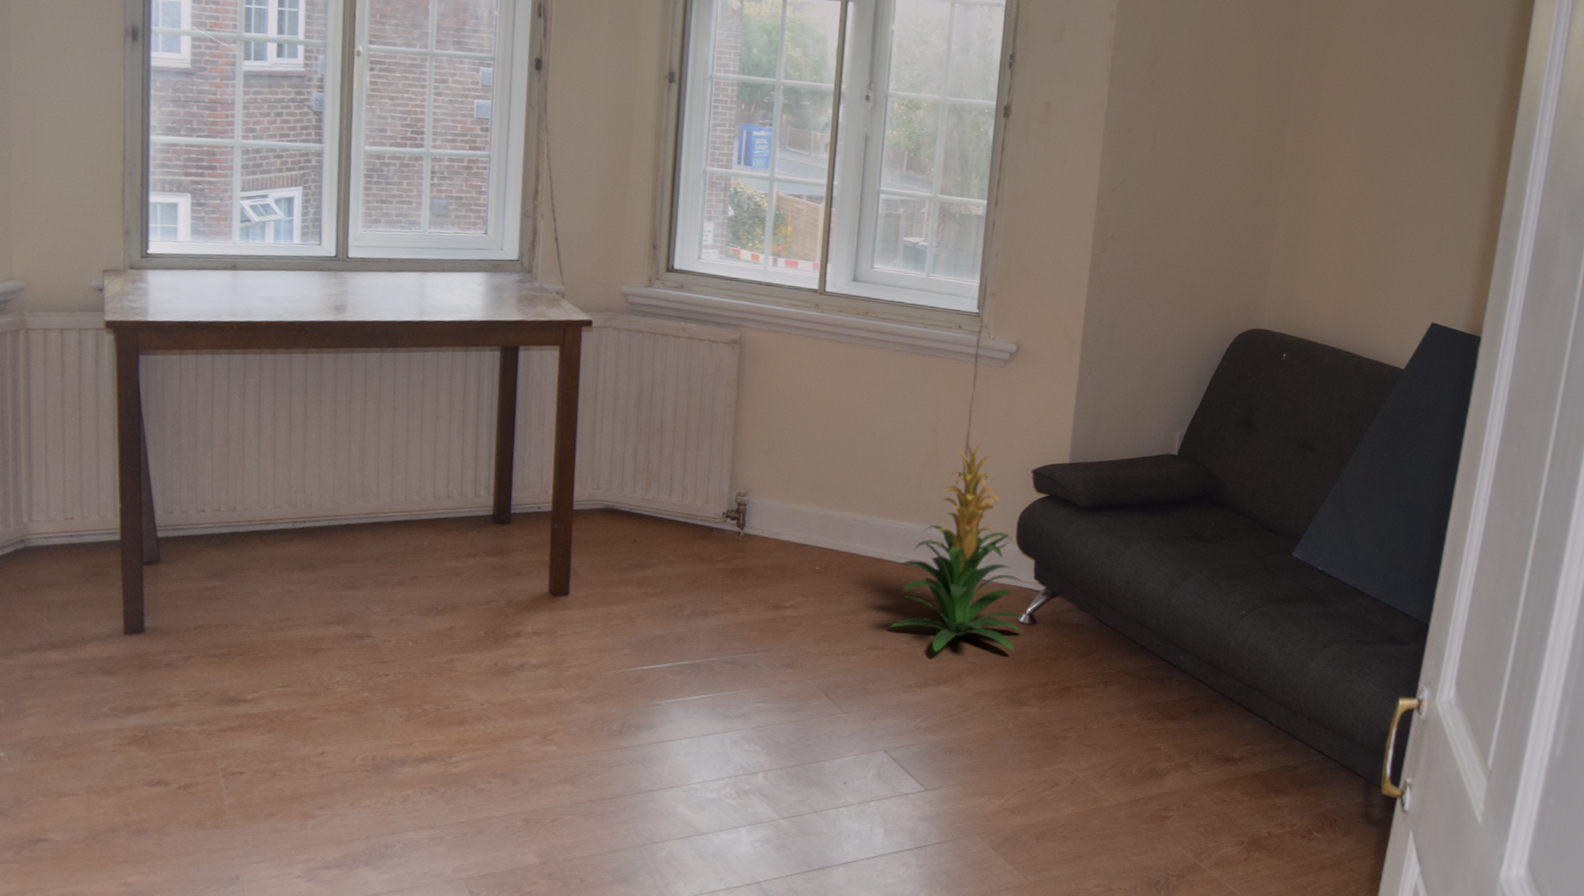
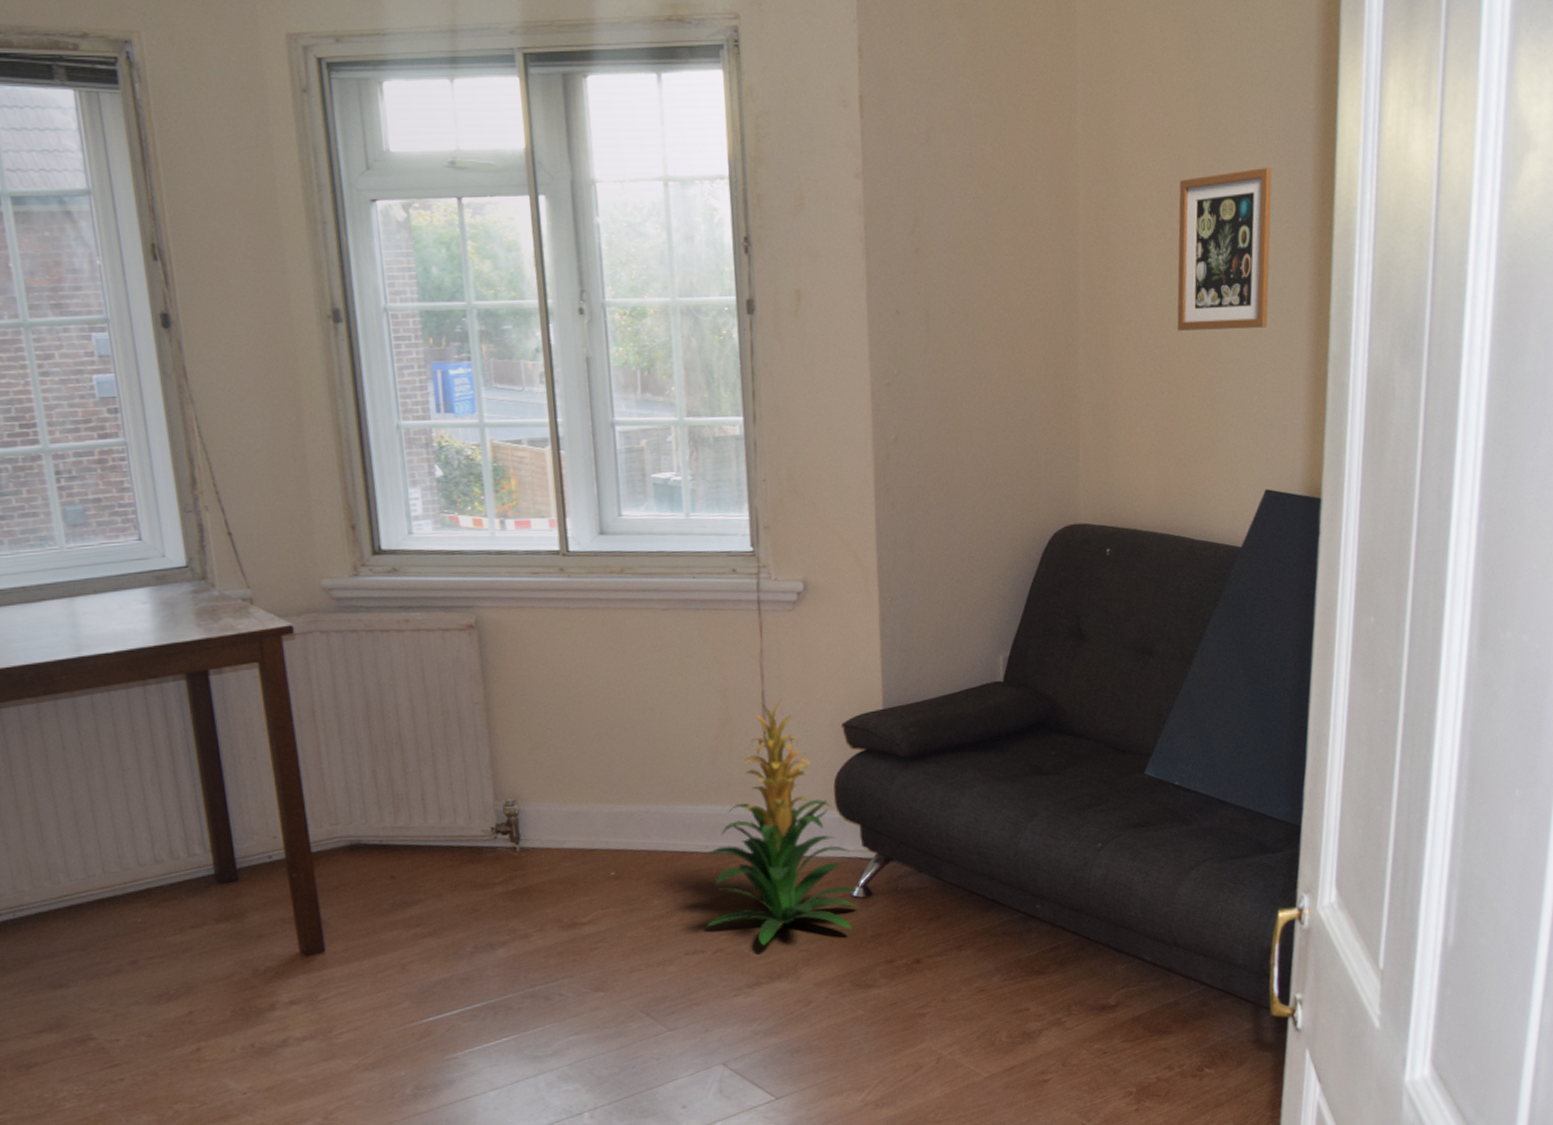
picture frame: none [1370,50,1469,184] -> present [1177,166,1272,331]

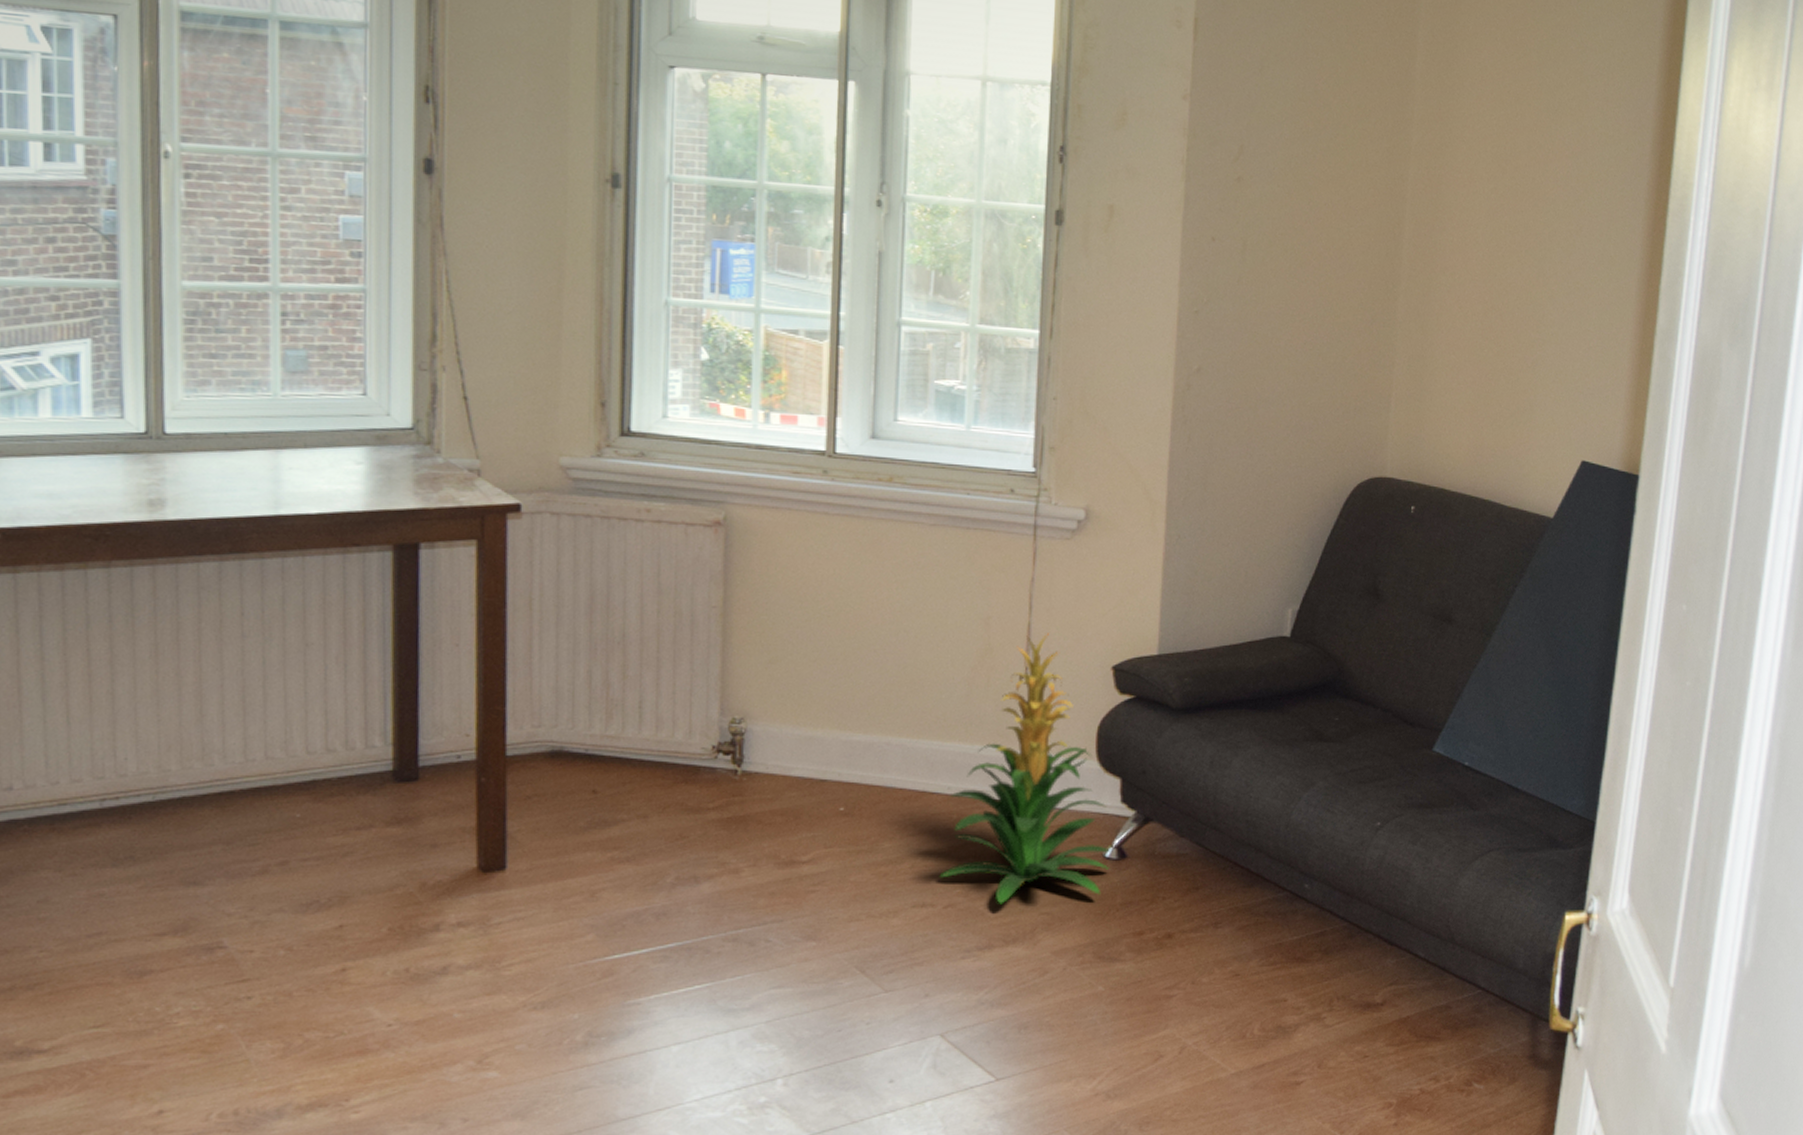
picture frame: present [1177,166,1272,331] -> none [1503,133,1610,294]

